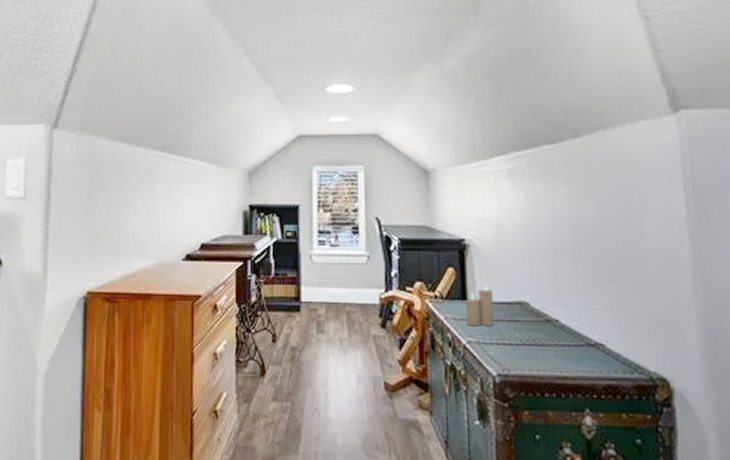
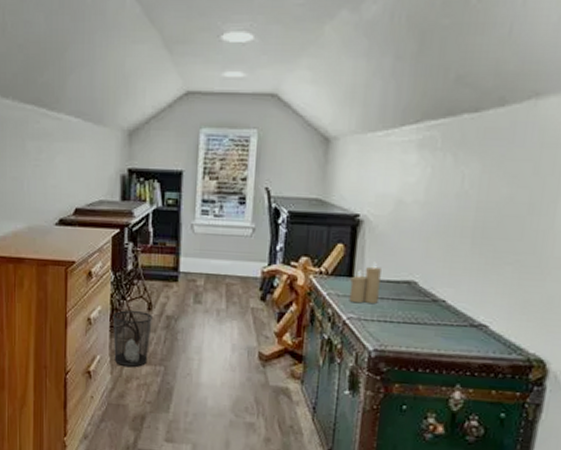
waste bin: none [238,343,278,405] -> present [112,310,154,368]

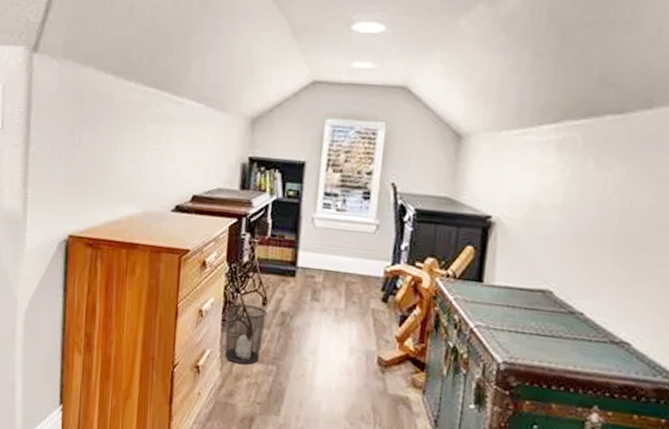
candle: present [349,262,382,305] -> none [477,267,514,313]

